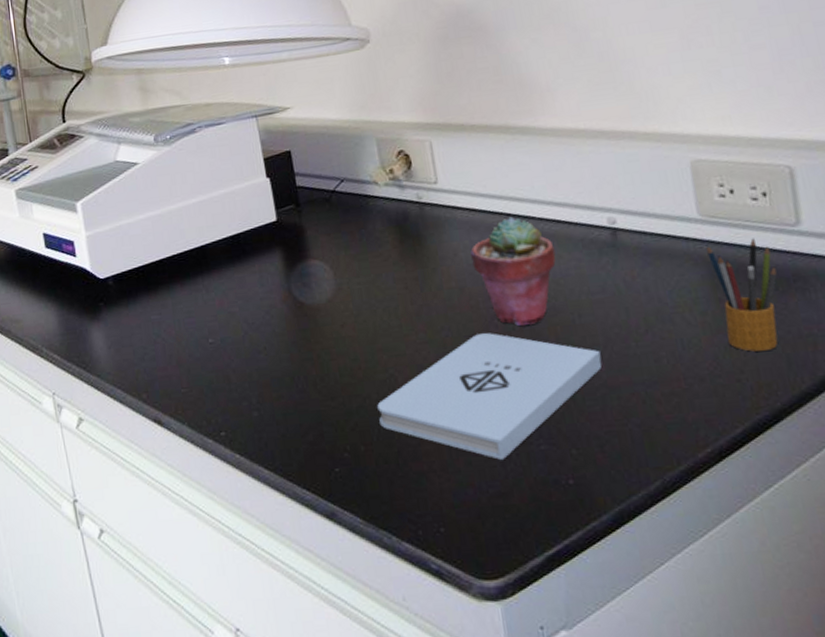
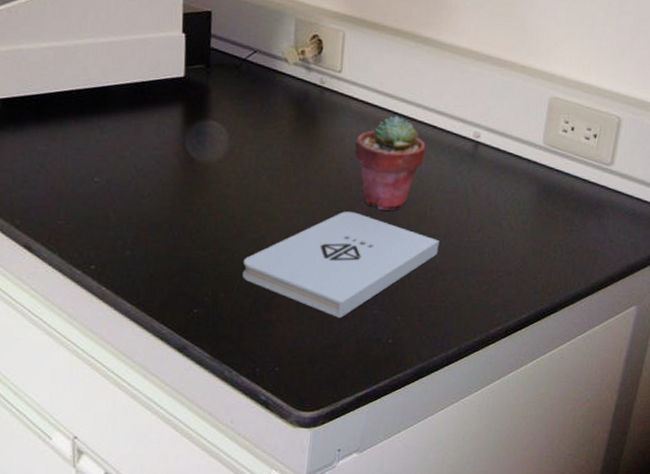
pencil box: present [706,238,778,352] -> none [536,168,586,258]

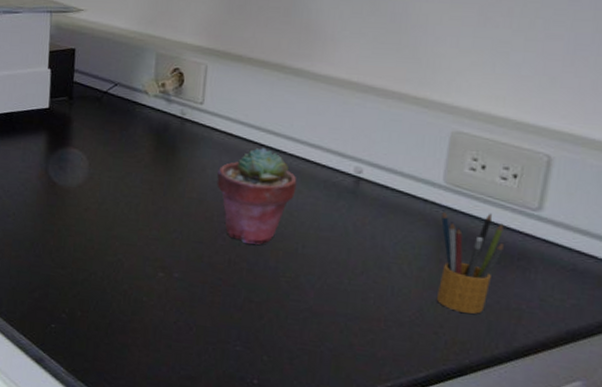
notepad: present [243,212,439,319] -> none [99,242,313,351]
pencil box: none [536,168,586,258] -> present [436,210,504,314]

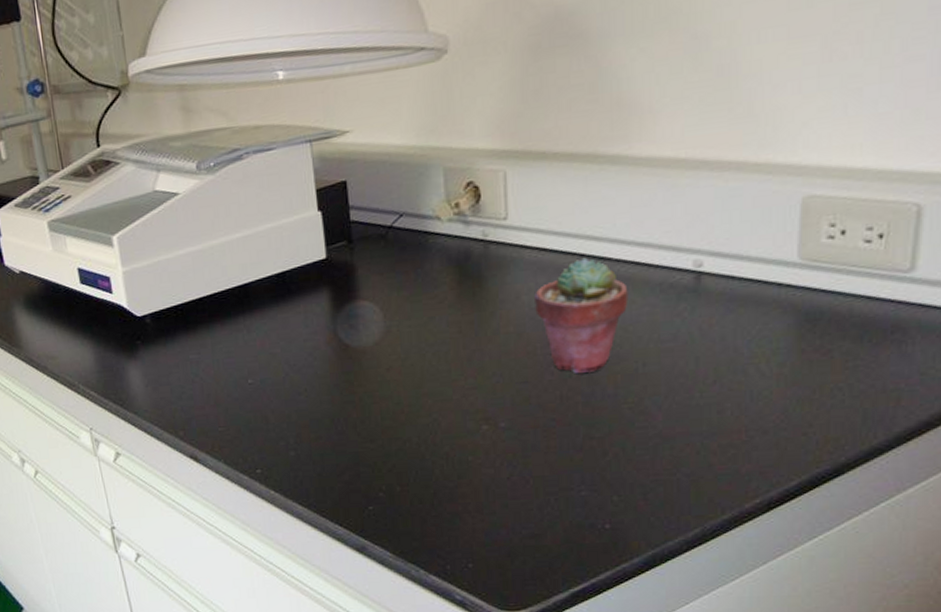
pencil box: present [436,210,504,314] -> none [800,285,874,405]

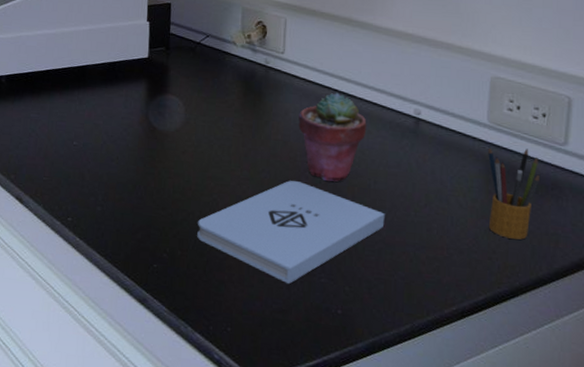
notepad: none [417,380,660,505] -> present [197,180,385,285]
pencil box: none [800,285,874,405] -> present [488,146,539,240]

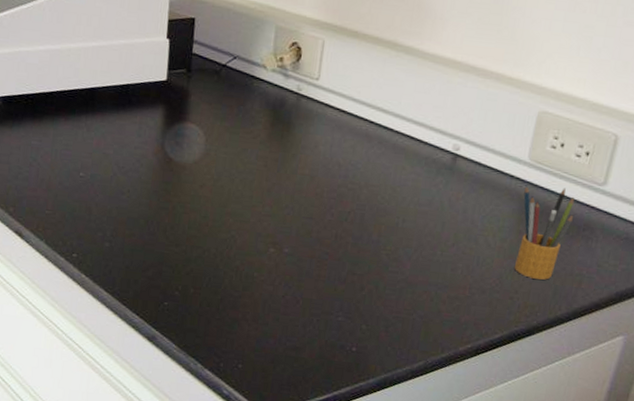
notepad: present [197,180,385,285] -> none [212,218,411,323]
potted succulent: present [298,92,367,182] -> none [328,124,402,220]

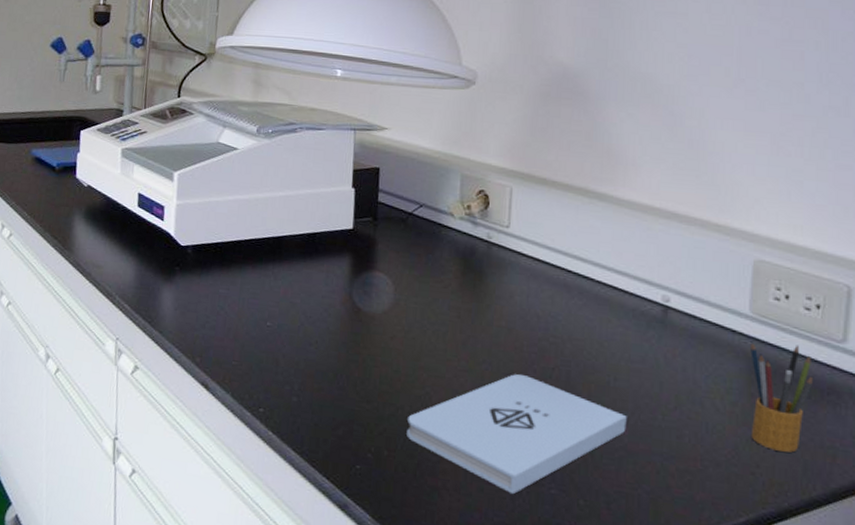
notepad: none [212,218,411,323] -> present [407,374,627,495]

